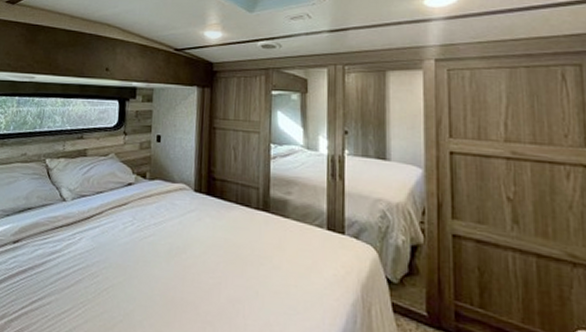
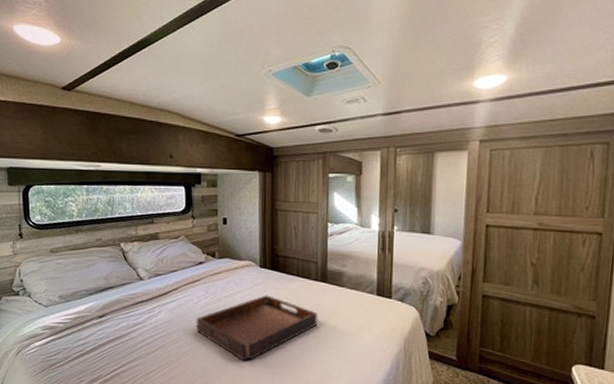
serving tray: none [119,224,259,304] -> present [196,295,318,361]

